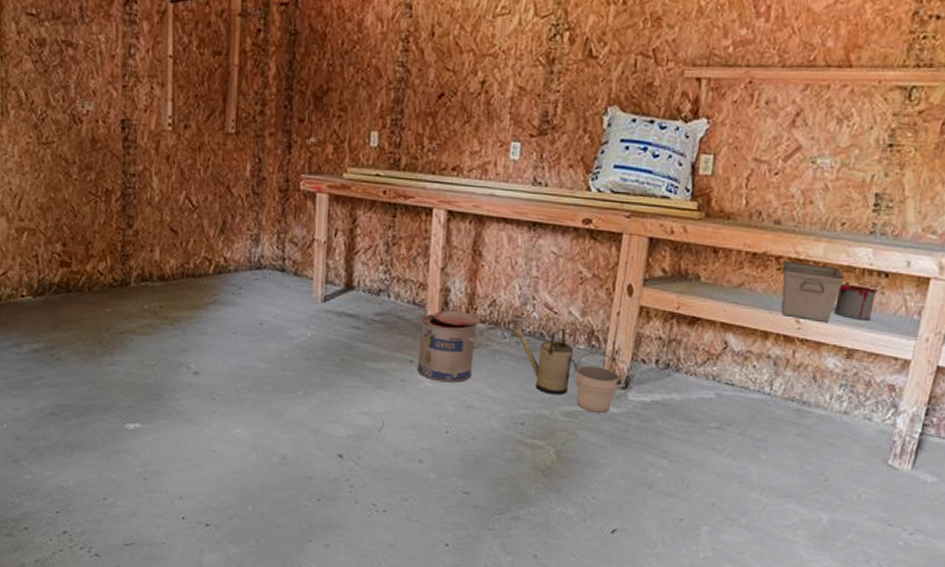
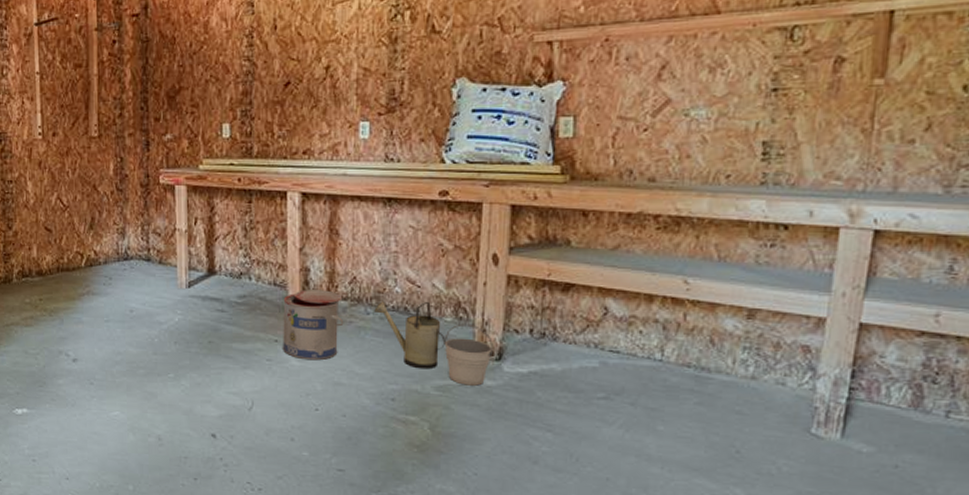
storage bin: present [781,261,845,322] -> none [662,219,736,281]
paint can: present [834,282,877,321] -> none [727,237,775,277]

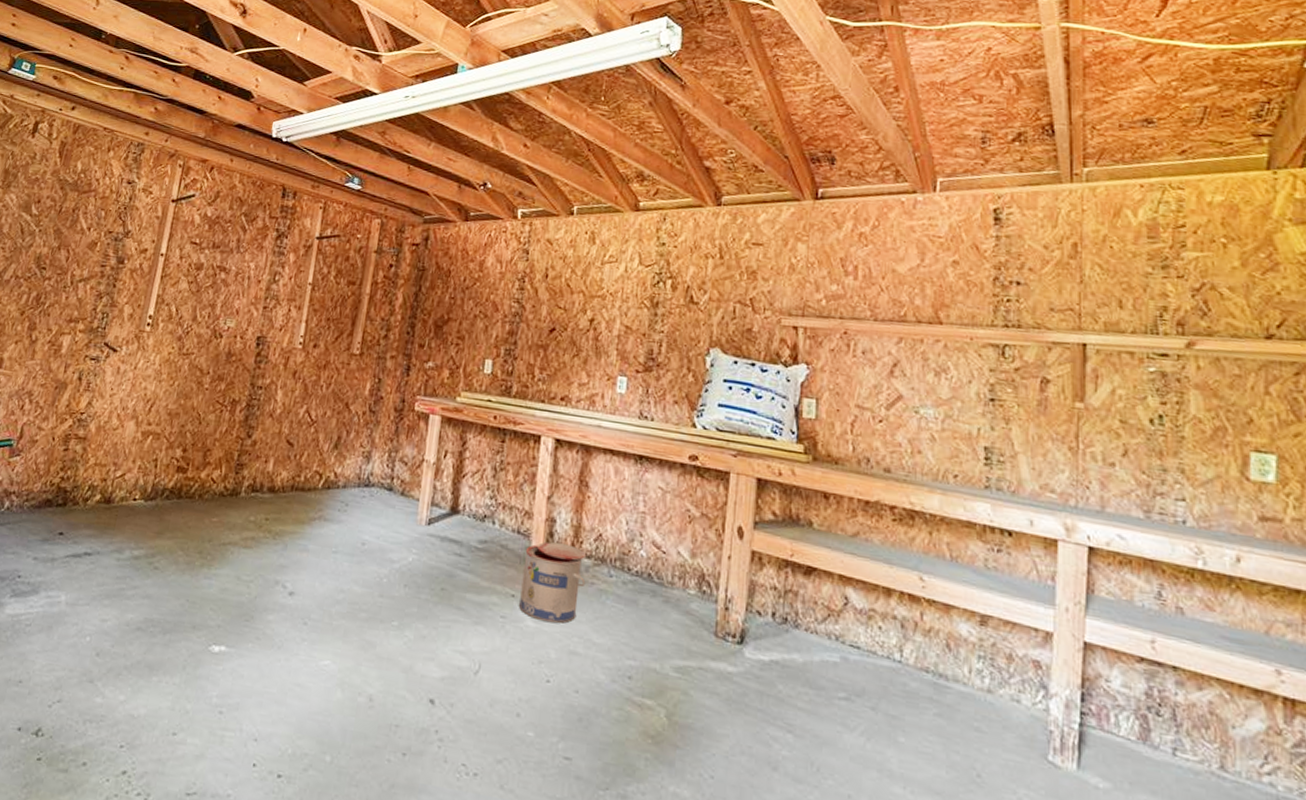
watering can: present [374,301,446,369] -> none [617,564,688,647]
bucket: present [444,323,494,386] -> none [686,598,736,671]

